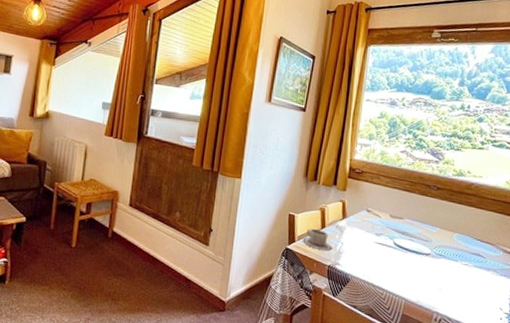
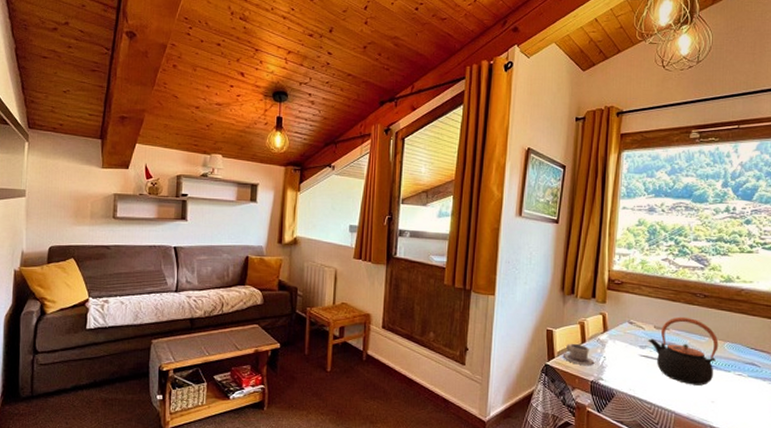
teapot: none [383,207,449,274] -> present [647,316,719,386]

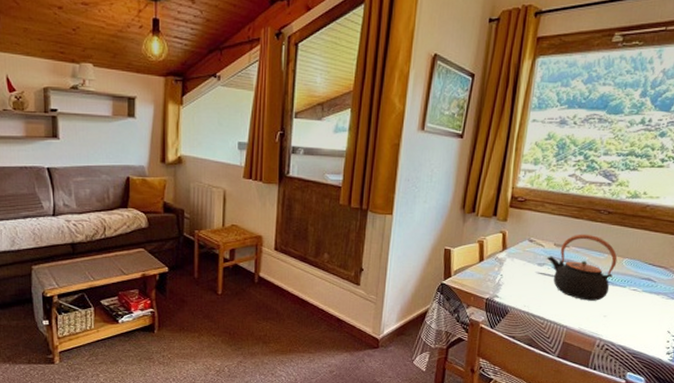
cup: present [562,343,595,366] -> none [459,262,492,284]

